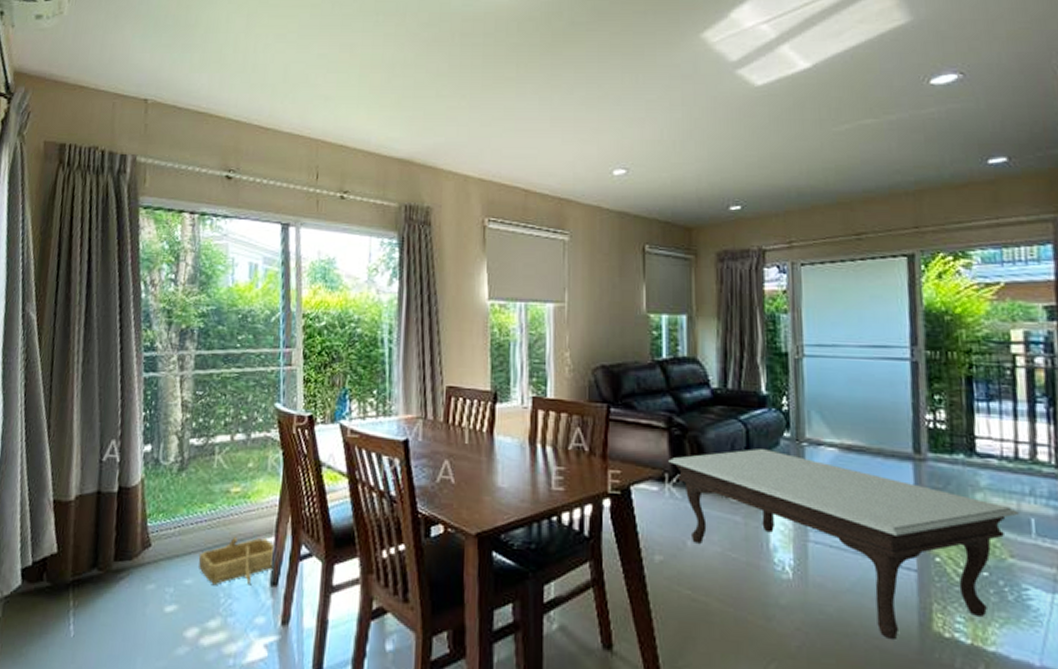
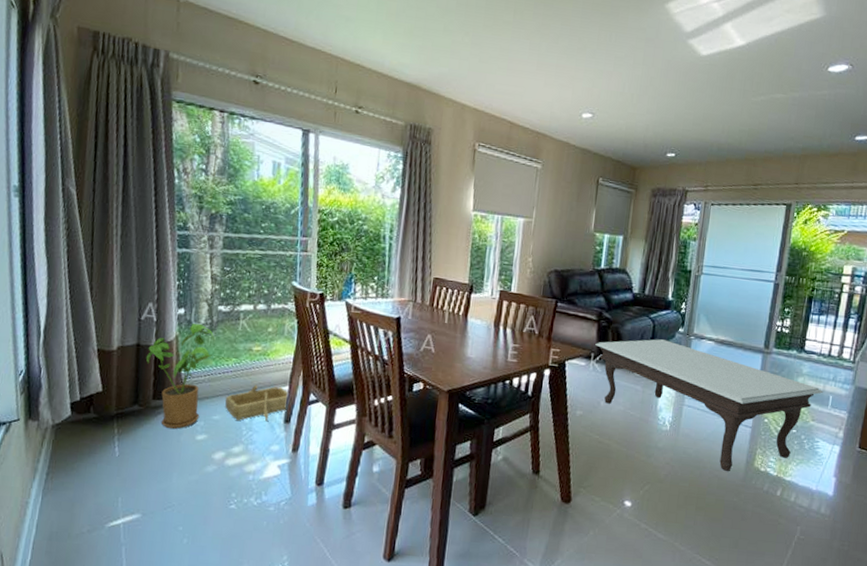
house plant: none [107,461,186,598] -> present [145,323,215,429]

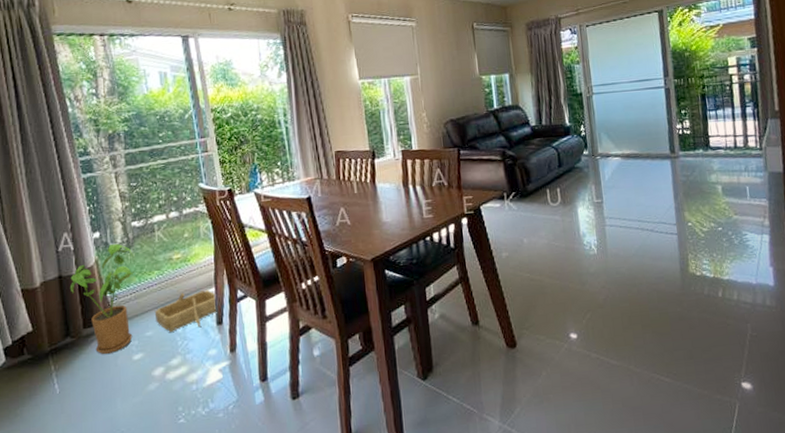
coffee table: present [595,339,823,471] -> none [505,165,739,283]

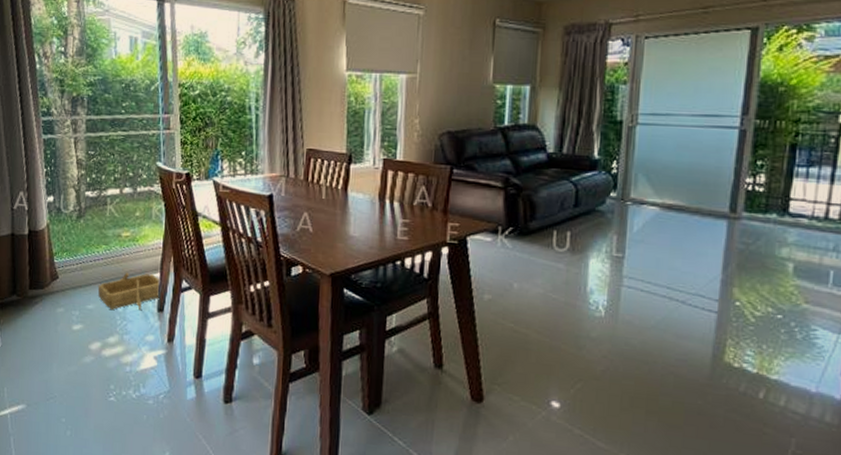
house plant: present [69,243,136,354] -> none [20,210,84,319]

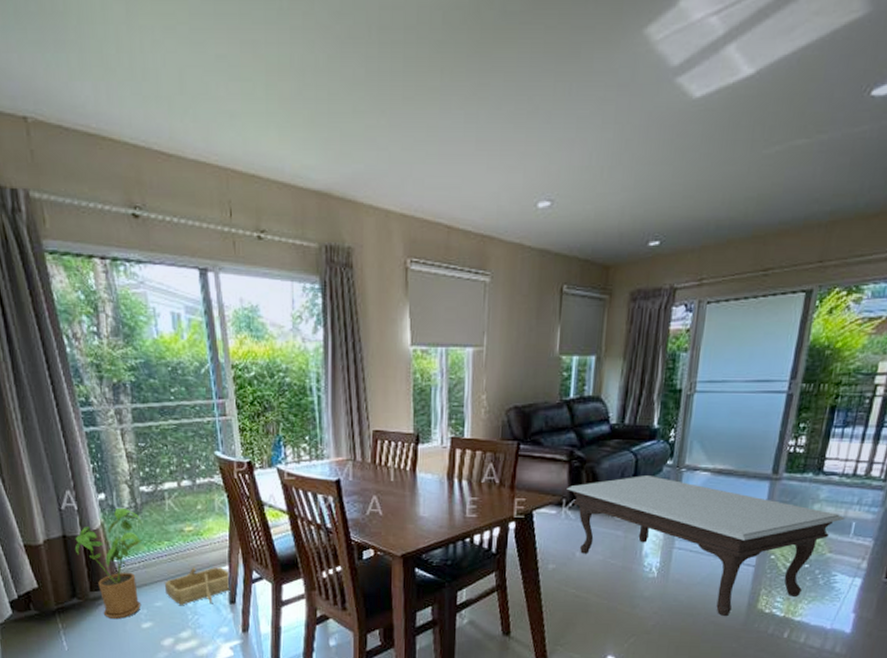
house plant: none [20,210,84,319] -> present [74,507,144,619]
coffee table: none [503,206,820,367] -> present [567,475,845,616]

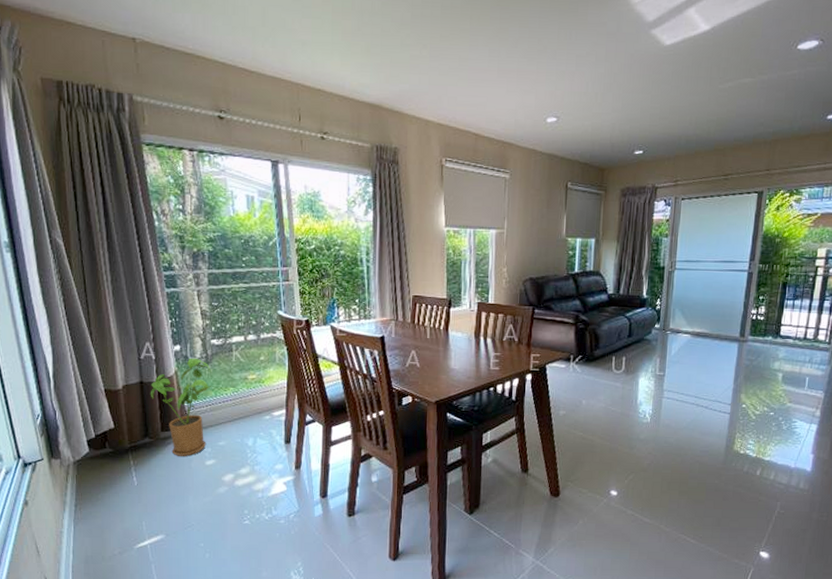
wooden boat: present [164,567,230,605] -> none [228,410,286,444]
coffee table: present [567,475,845,616] -> none [574,336,800,456]

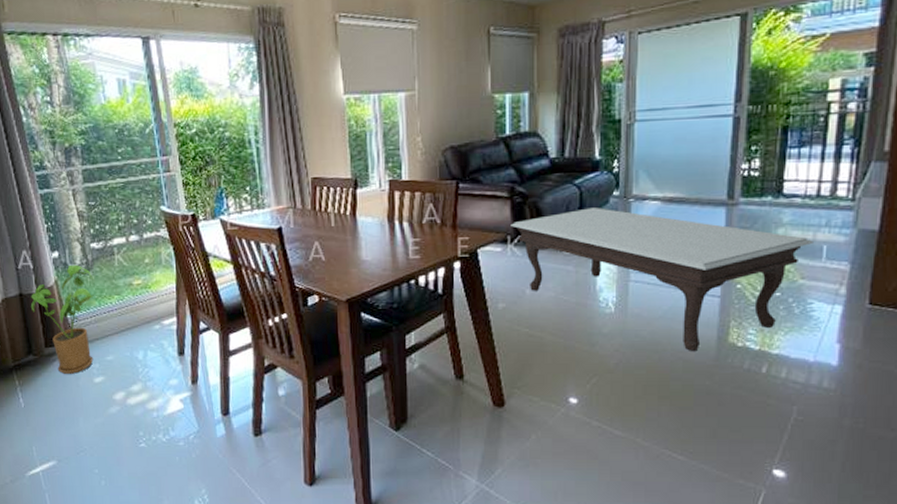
coffee table: none [574,336,800,456] -> present [511,208,813,351]

